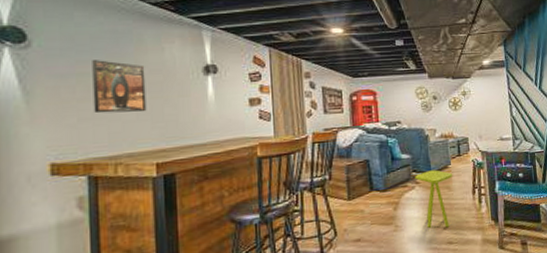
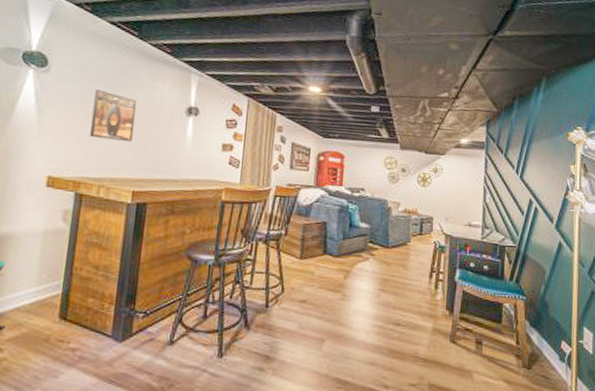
side table: present [415,170,453,228] -> none [370,244,411,308]

